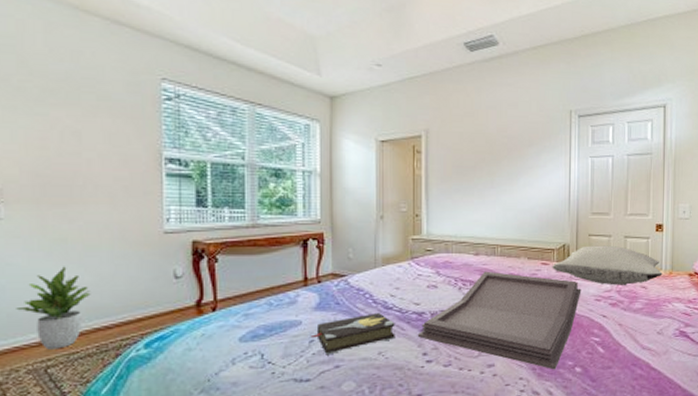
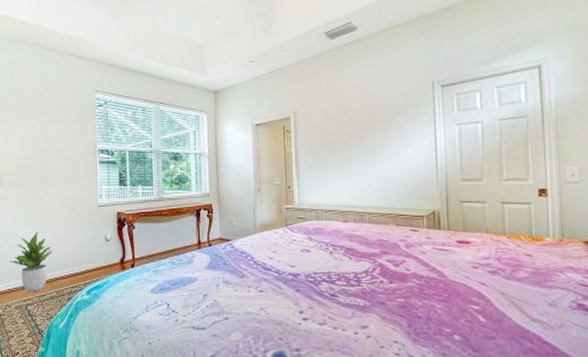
hardback book: present [310,313,395,355] -> none [204,273,274,308]
serving tray: present [417,271,582,370] -> none [294,237,456,336]
pillow: present [552,245,663,286] -> none [422,211,551,253]

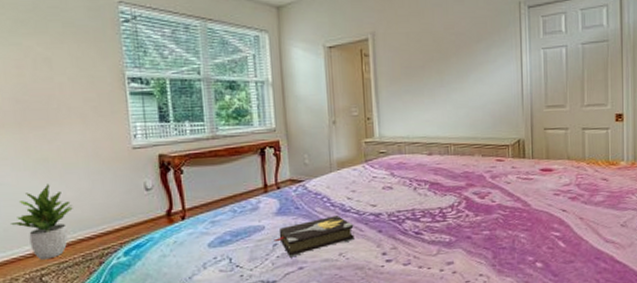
hardback book: none [204,273,274,308] -> present [273,216,355,258]

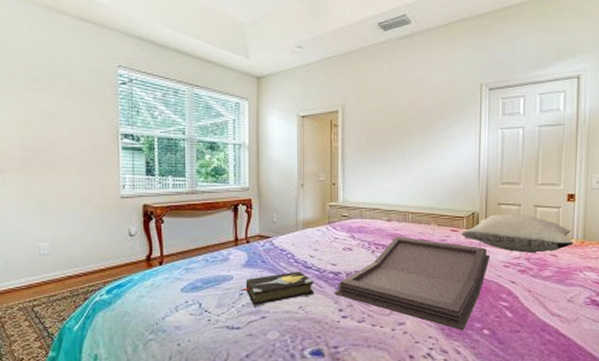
potted plant: present [11,184,73,260] -> none [11,224,65,292]
serving tray: none [376,170,539,266] -> present [334,236,490,331]
pillow: none [507,138,624,179] -> present [461,214,574,253]

